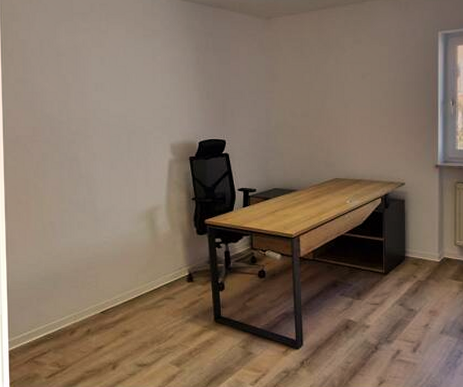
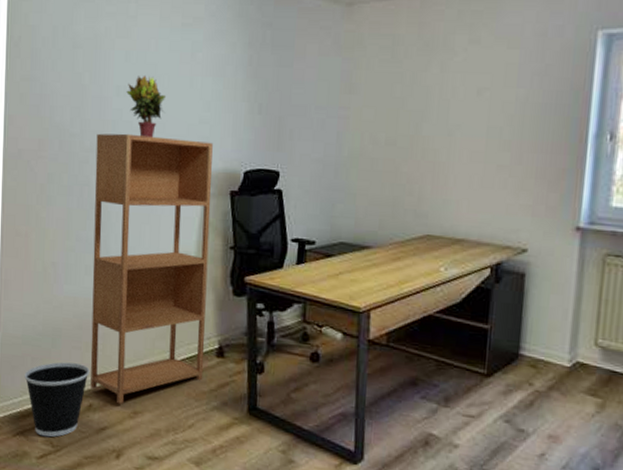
wastebasket: none [32,299,87,360] -> present [24,362,90,437]
bookcase: none [81,119,178,327] -> present [90,133,213,404]
potted plant: none [103,74,134,121] -> present [126,75,165,138]

